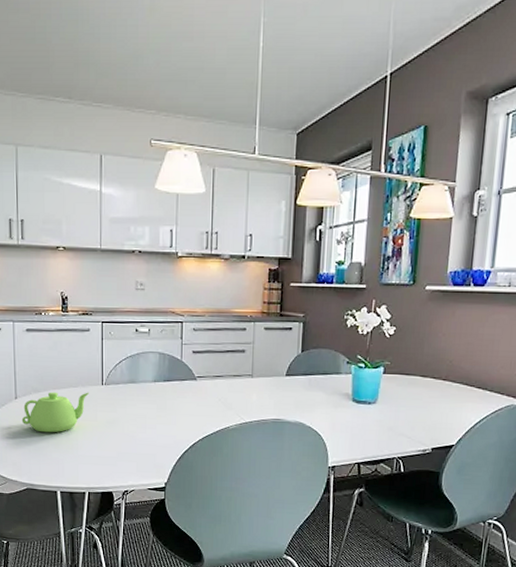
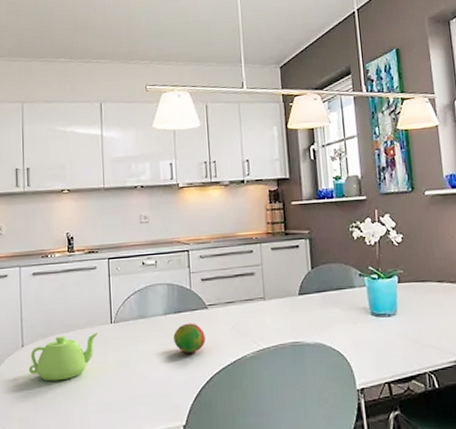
fruit: none [162,392,192,420] -> present [173,323,205,353]

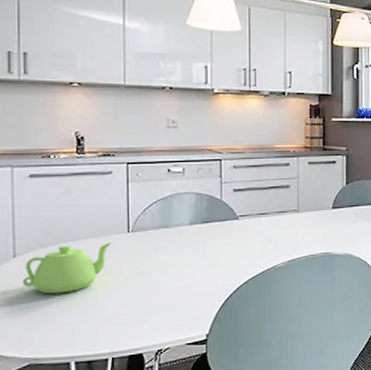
fruit: present [173,323,205,353] -> none [200,233,234,263]

